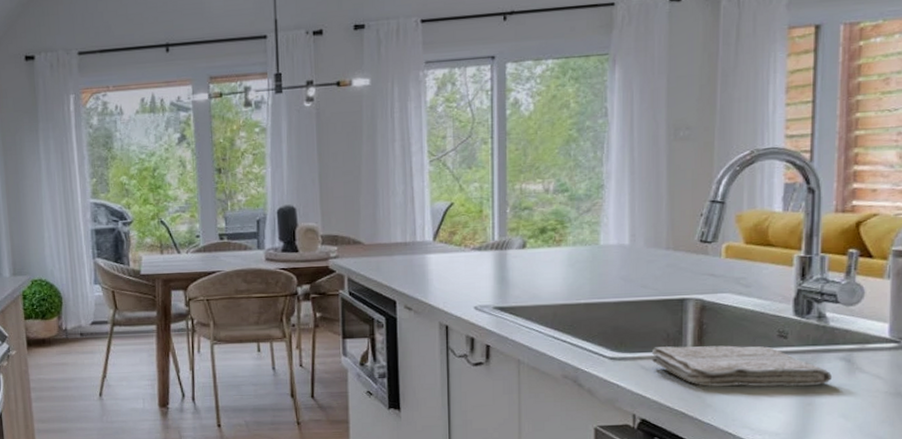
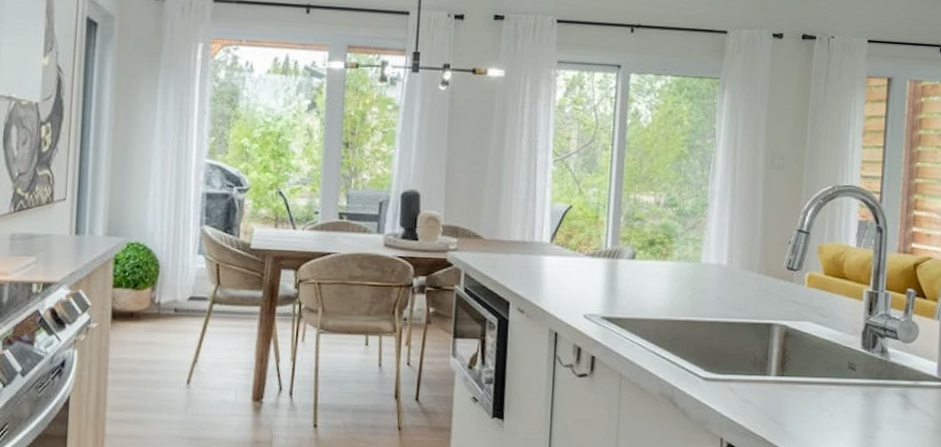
washcloth: present [651,345,832,387] -> none [739,370,890,418]

